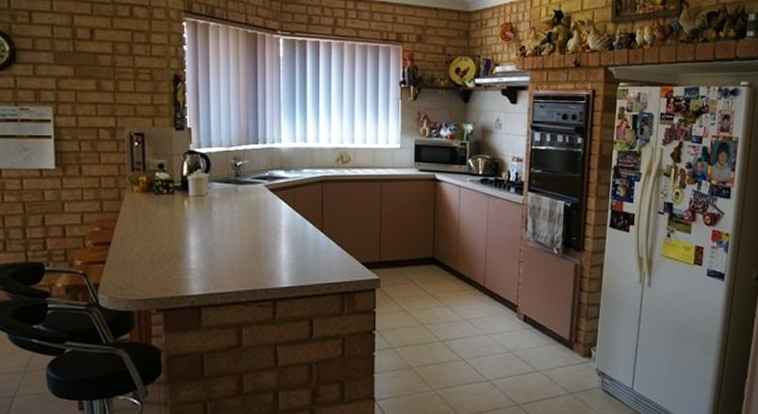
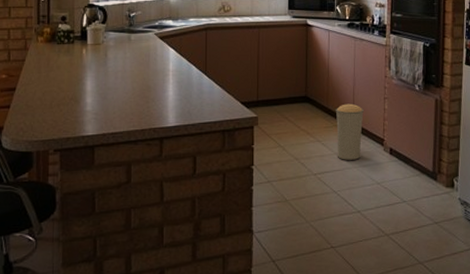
trash can: none [465,267,498,327] -> present [335,103,365,160]

